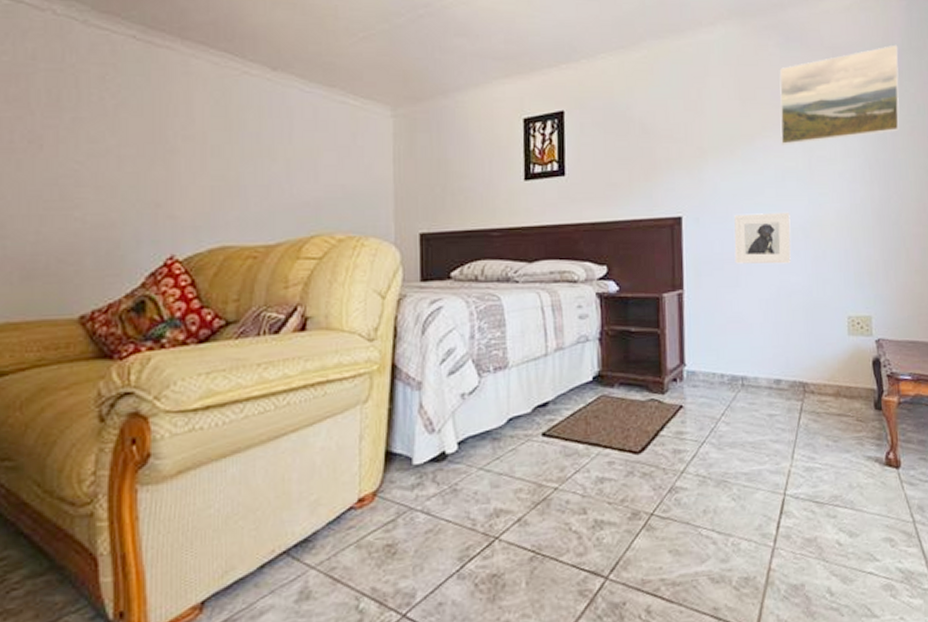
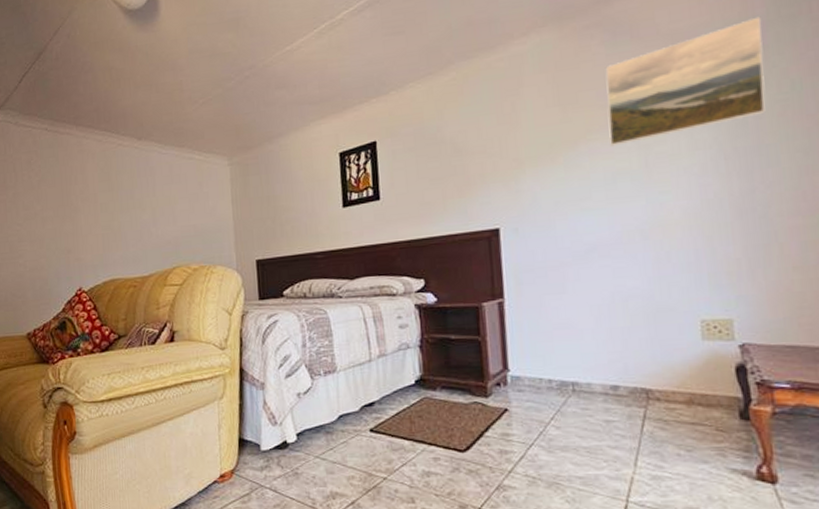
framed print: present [734,212,791,264] -> none [557,214,627,271]

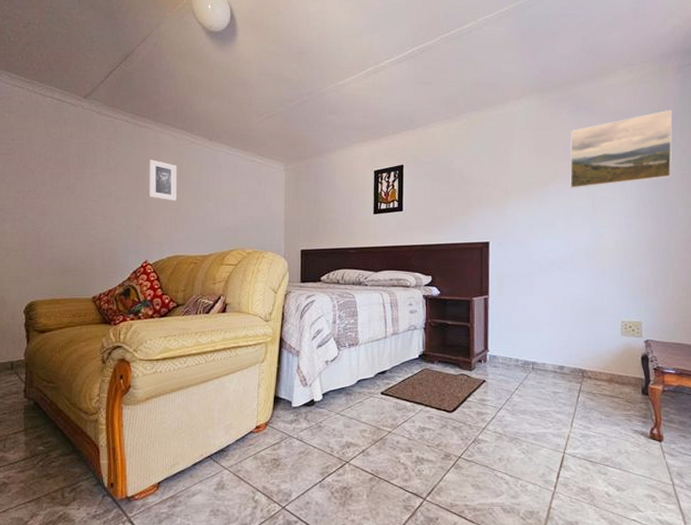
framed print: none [74,170,108,216] -> present [149,159,177,201]

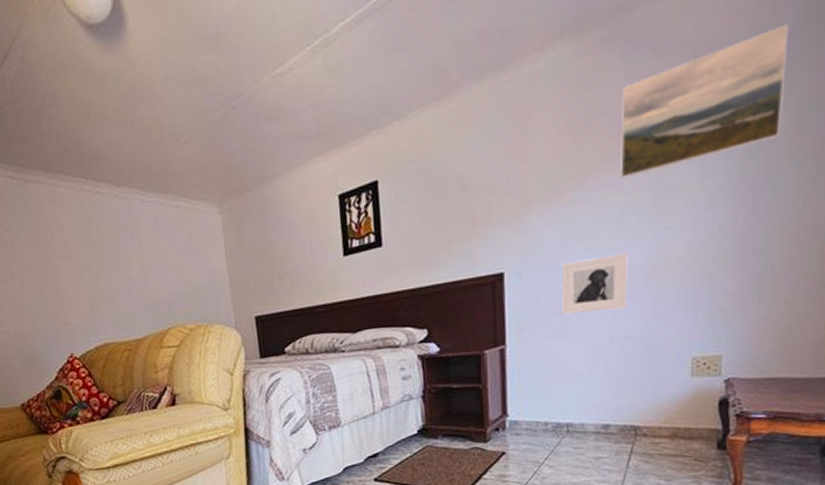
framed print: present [149,159,177,201] -> none [49,224,92,276]
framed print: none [529,239,576,279] -> present [561,253,628,314]

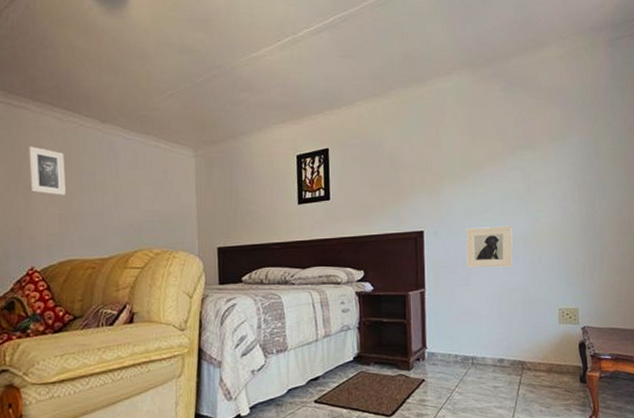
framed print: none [49,224,92,276] -> present [29,146,66,196]
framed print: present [620,23,790,179] -> none [503,86,604,172]

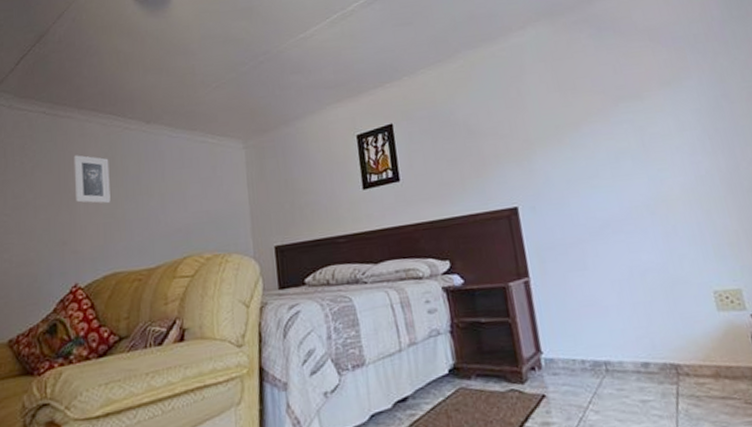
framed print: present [466,225,513,268] -> none [571,191,640,247]

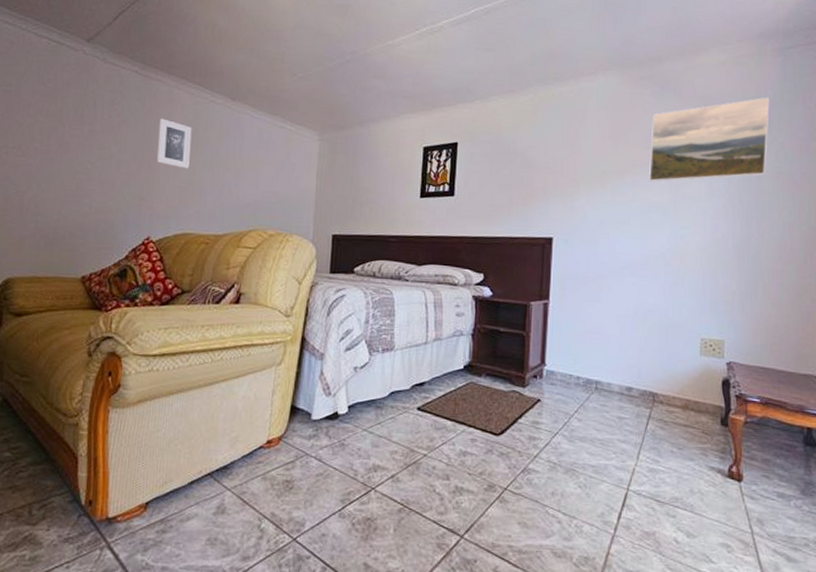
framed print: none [596,17,736,128] -> present [649,97,770,182]

